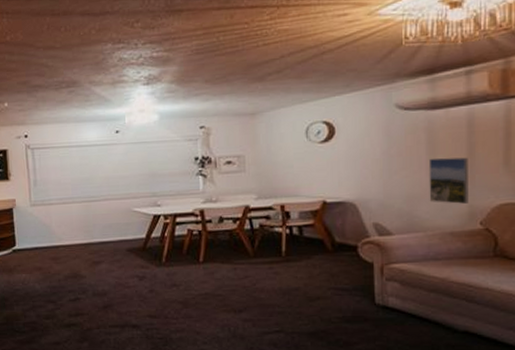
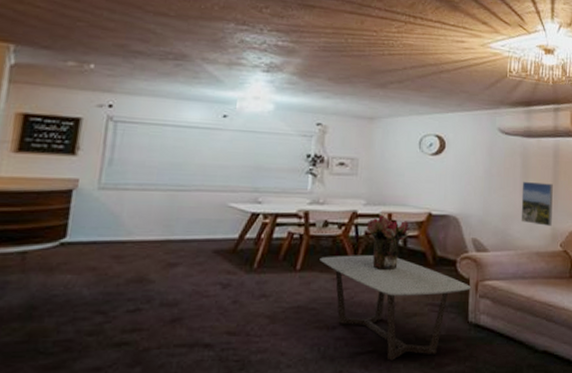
coffee table: none [219,245,375,339] -> present [319,255,471,361]
bouquet: none [261,207,305,258] -> present [367,215,410,269]

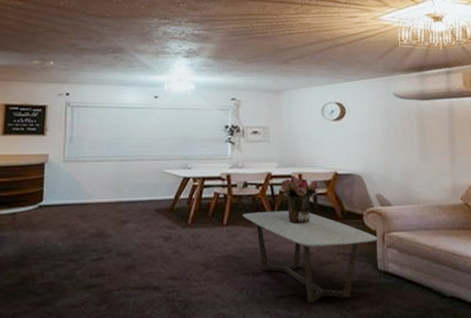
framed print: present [521,181,553,226] -> none [420,140,451,181]

